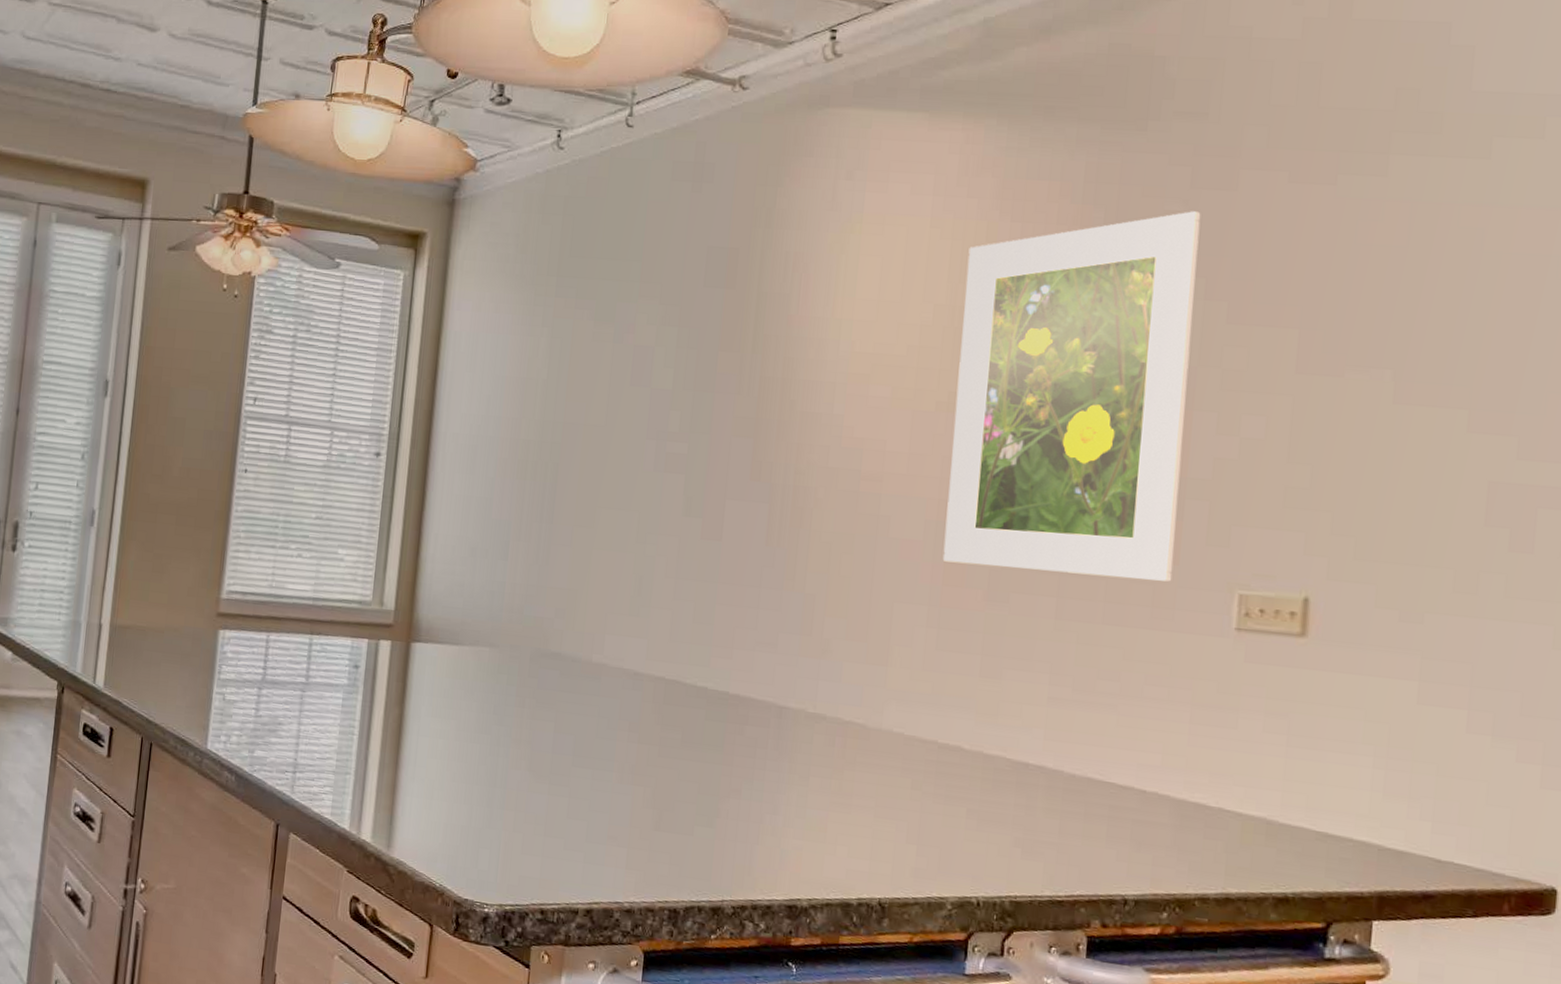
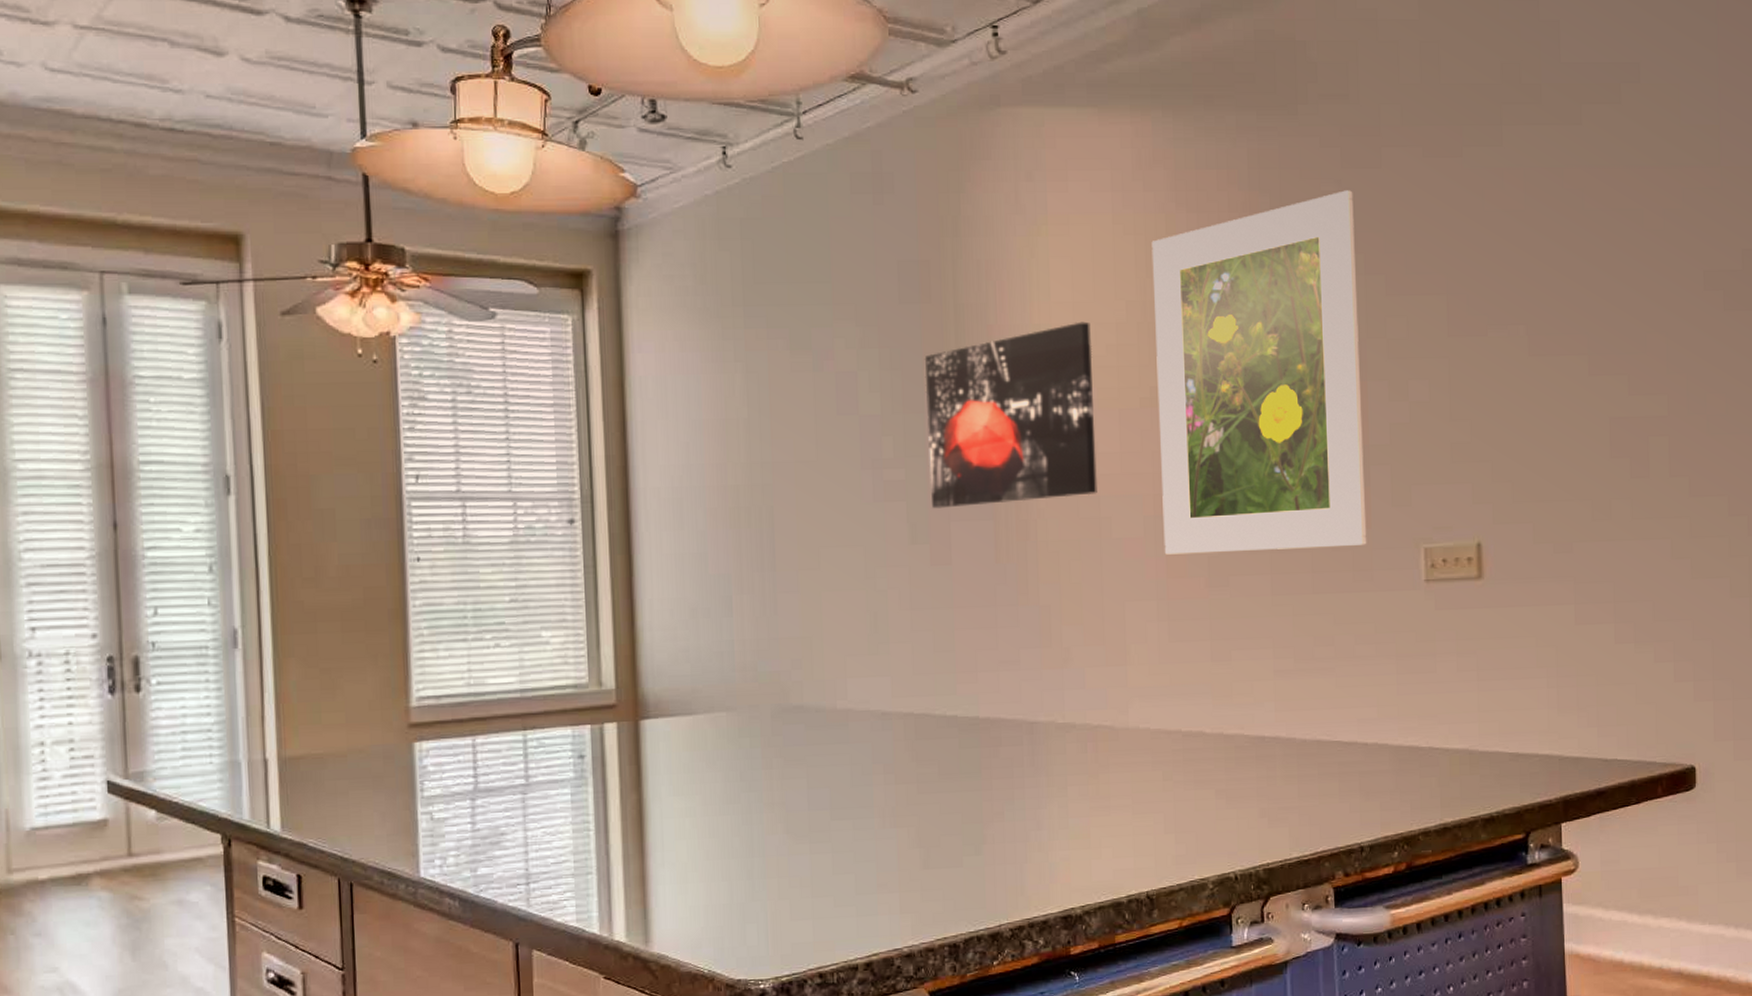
wall art: none [710,320,894,492] -> present [924,321,1097,509]

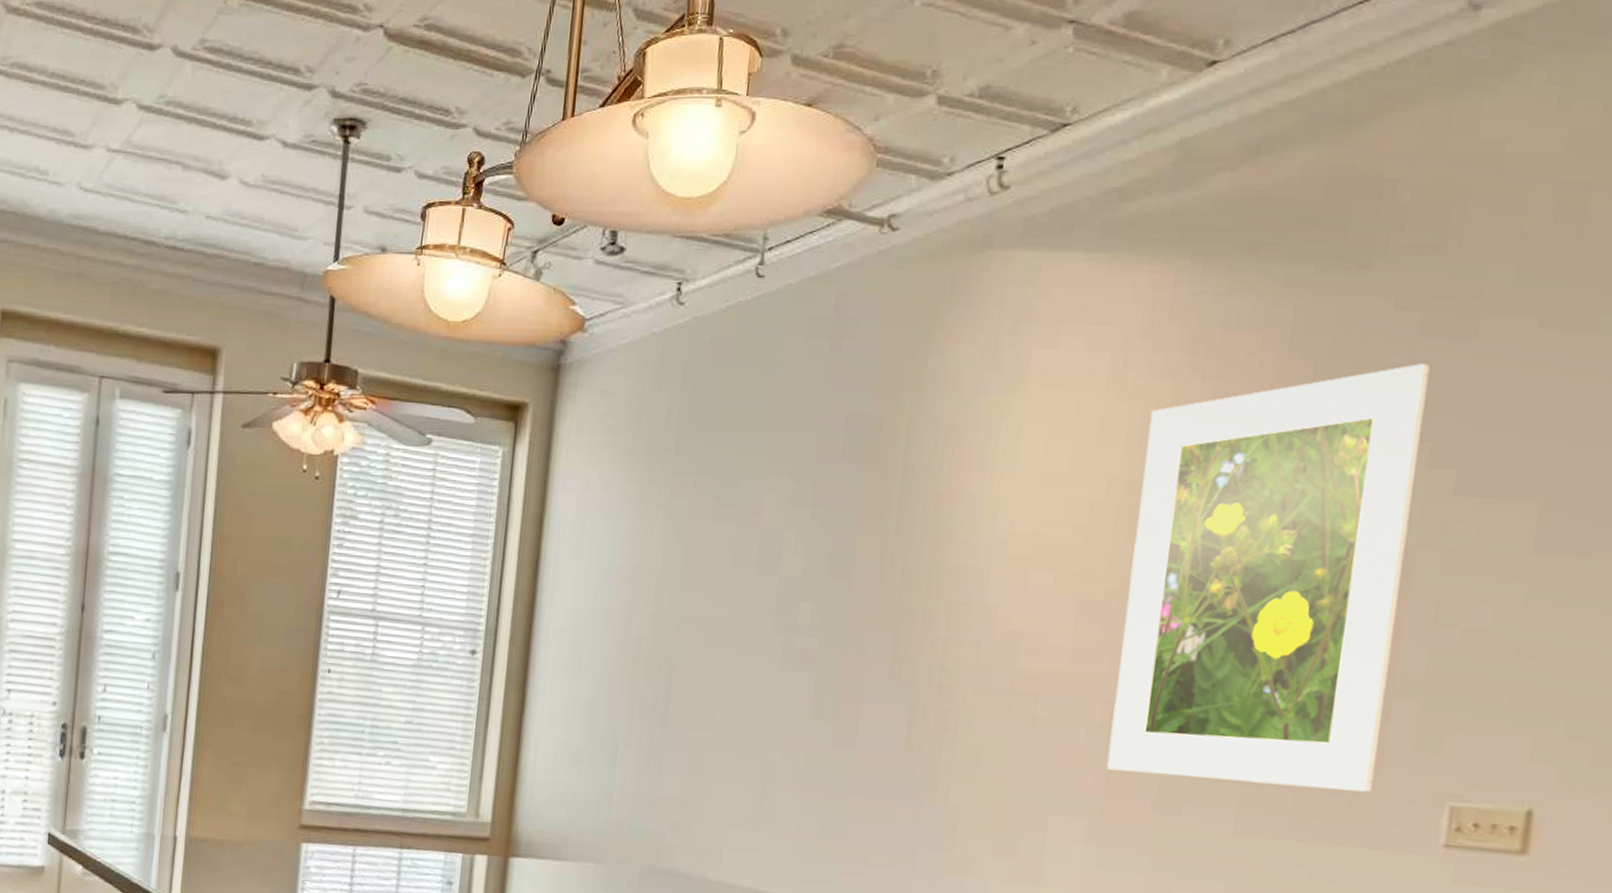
wall art: present [924,321,1097,509] -> none [843,496,1060,692]

